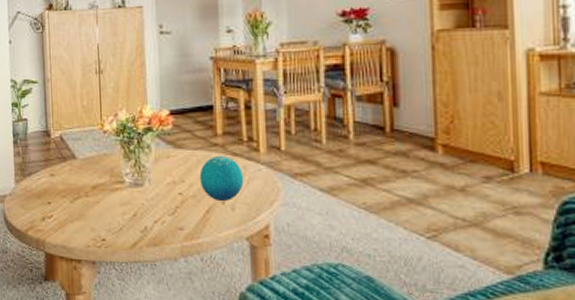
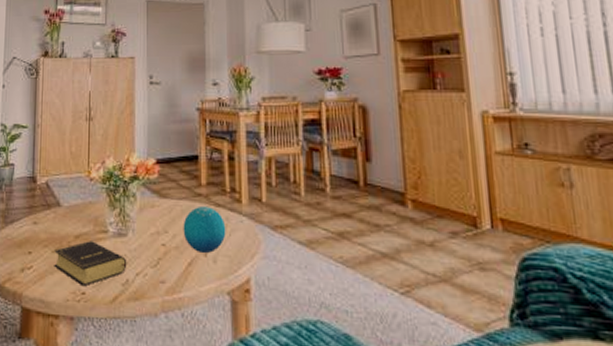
book: none [73,191,145,234] -> present [54,241,127,287]

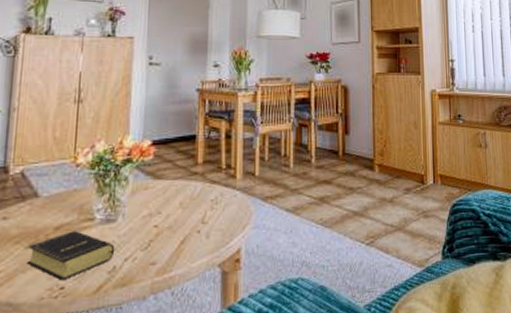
decorative orb: present [183,205,226,253] -> none [177,183,220,230]

